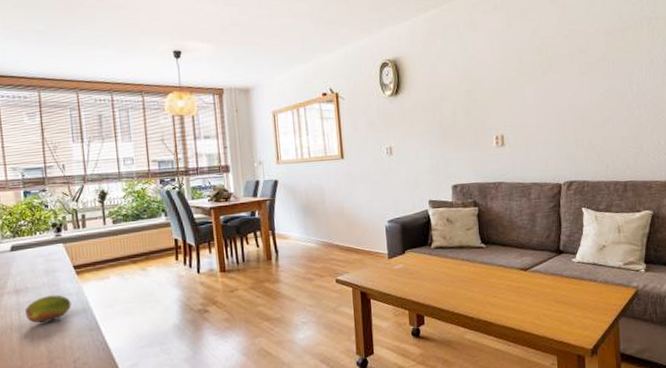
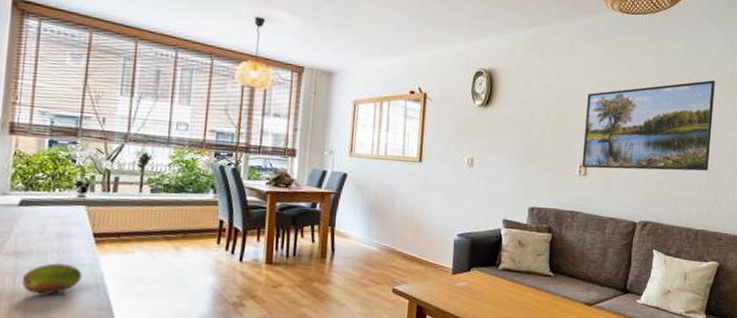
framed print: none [494,28,629,139] -> present [581,80,715,171]

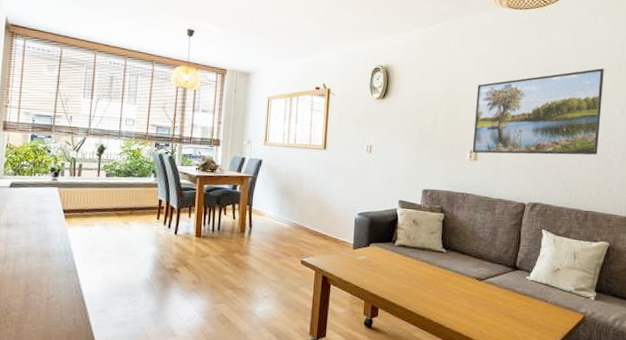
fruit: present [21,263,82,295] -> none [11,233,55,258]

